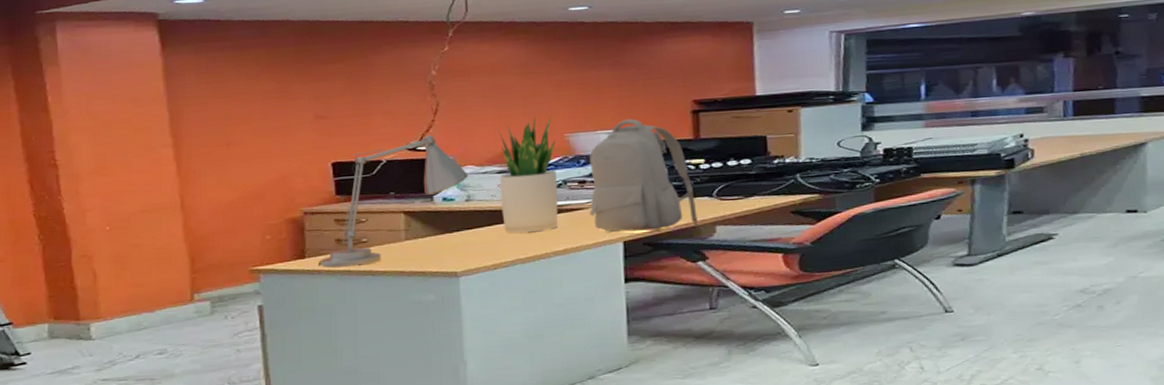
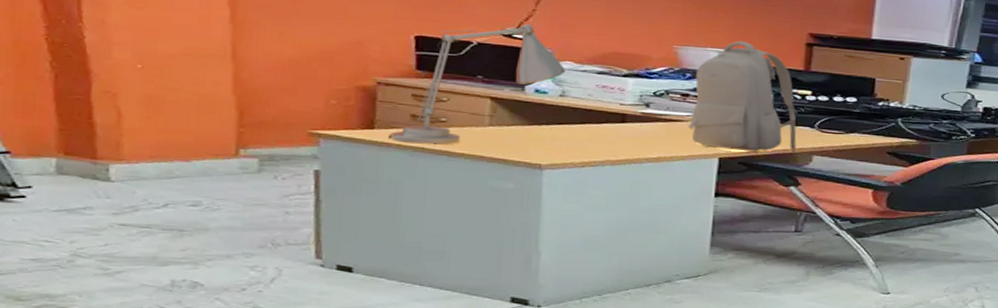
planter: present [499,116,558,234] -> none [596,22,663,137]

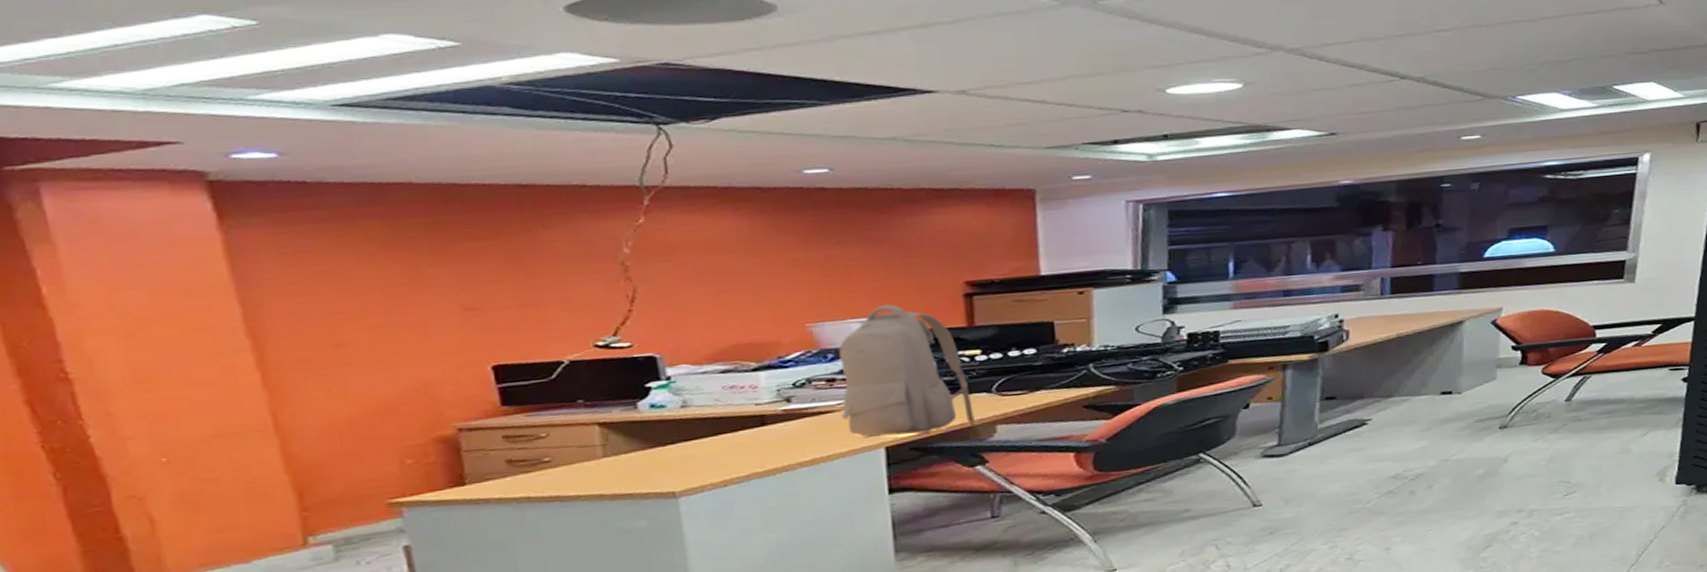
desk lamp: present [388,23,566,145] -> none [484,327,683,496]

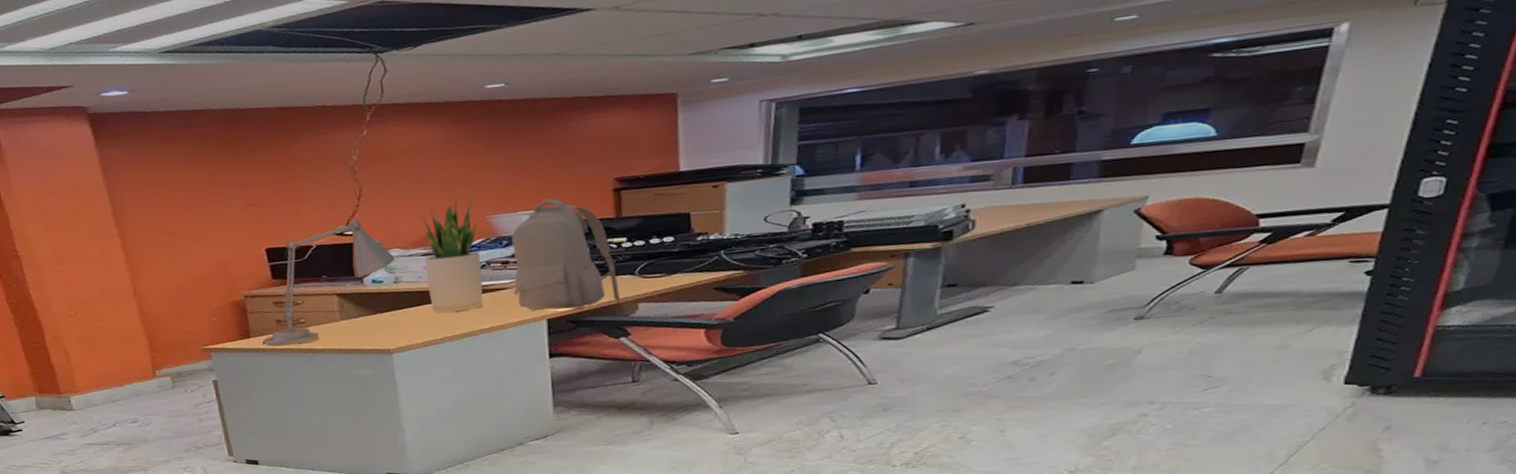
desk lamp: none [484,327,683,496] -> present [262,219,395,347]
planter: none [721,302,803,444] -> present [422,198,483,313]

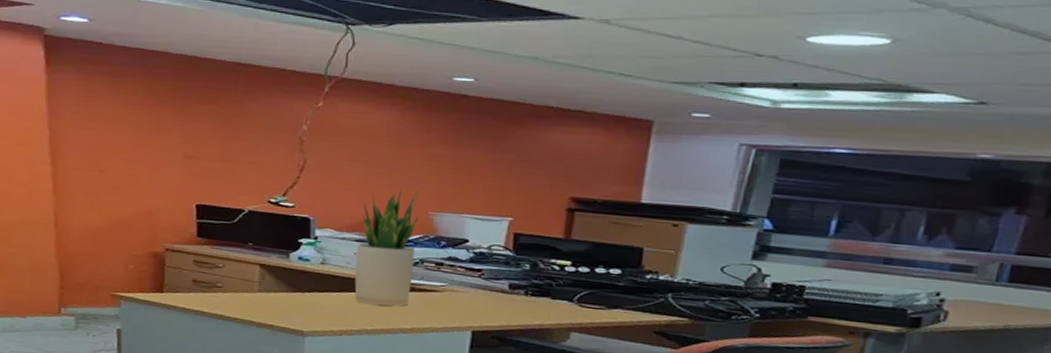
desk lamp: present [262,219,395,347] -> none [175,191,327,310]
backpack: present [511,198,620,311] -> none [442,206,554,327]

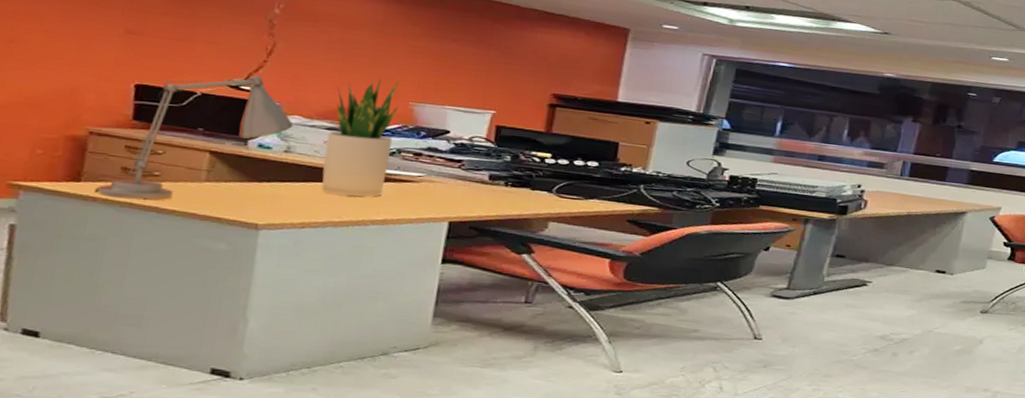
desk lamp: none [175,191,327,310] -> present [95,75,294,201]

